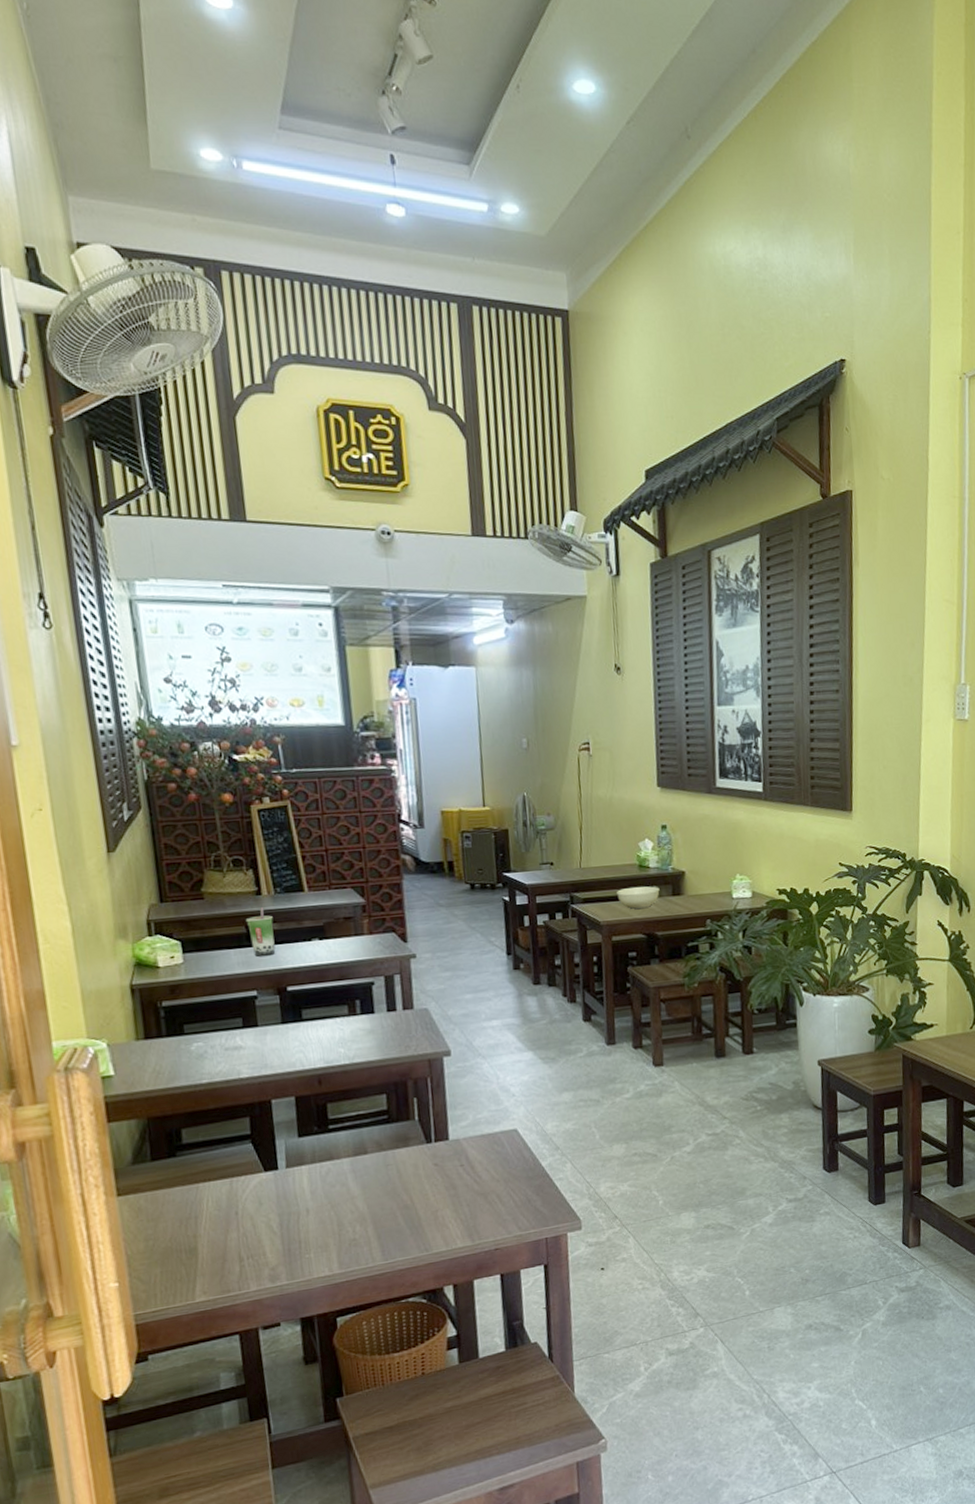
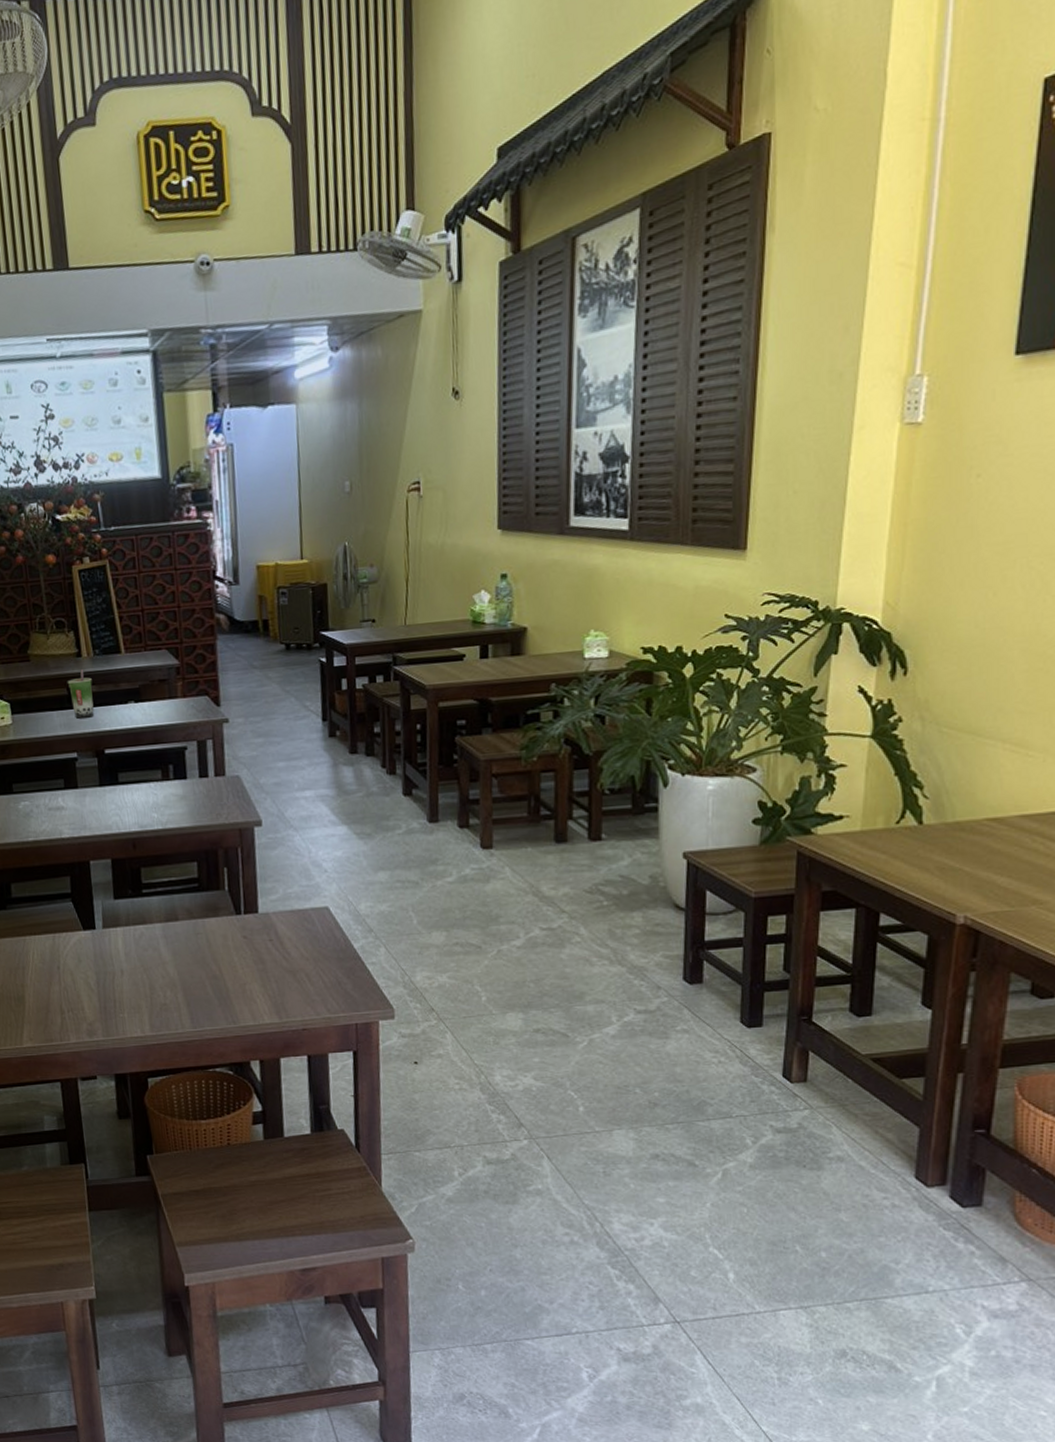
bowl: present [617,886,660,909] -> none [446,645,496,671]

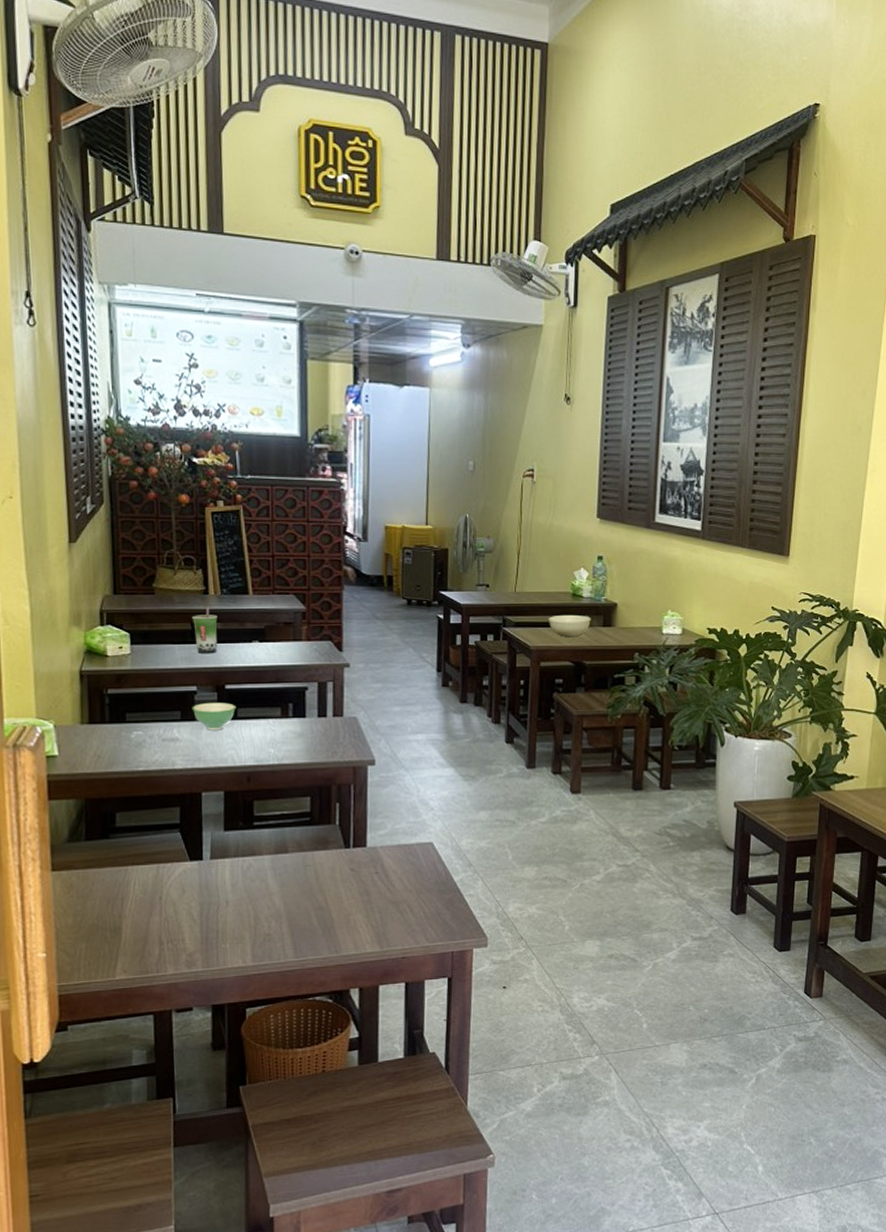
bowl: none [74,768,117,798] -> present [192,702,236,731]
bowl: none [446,645,496,671] -> present [549,614,591,636]

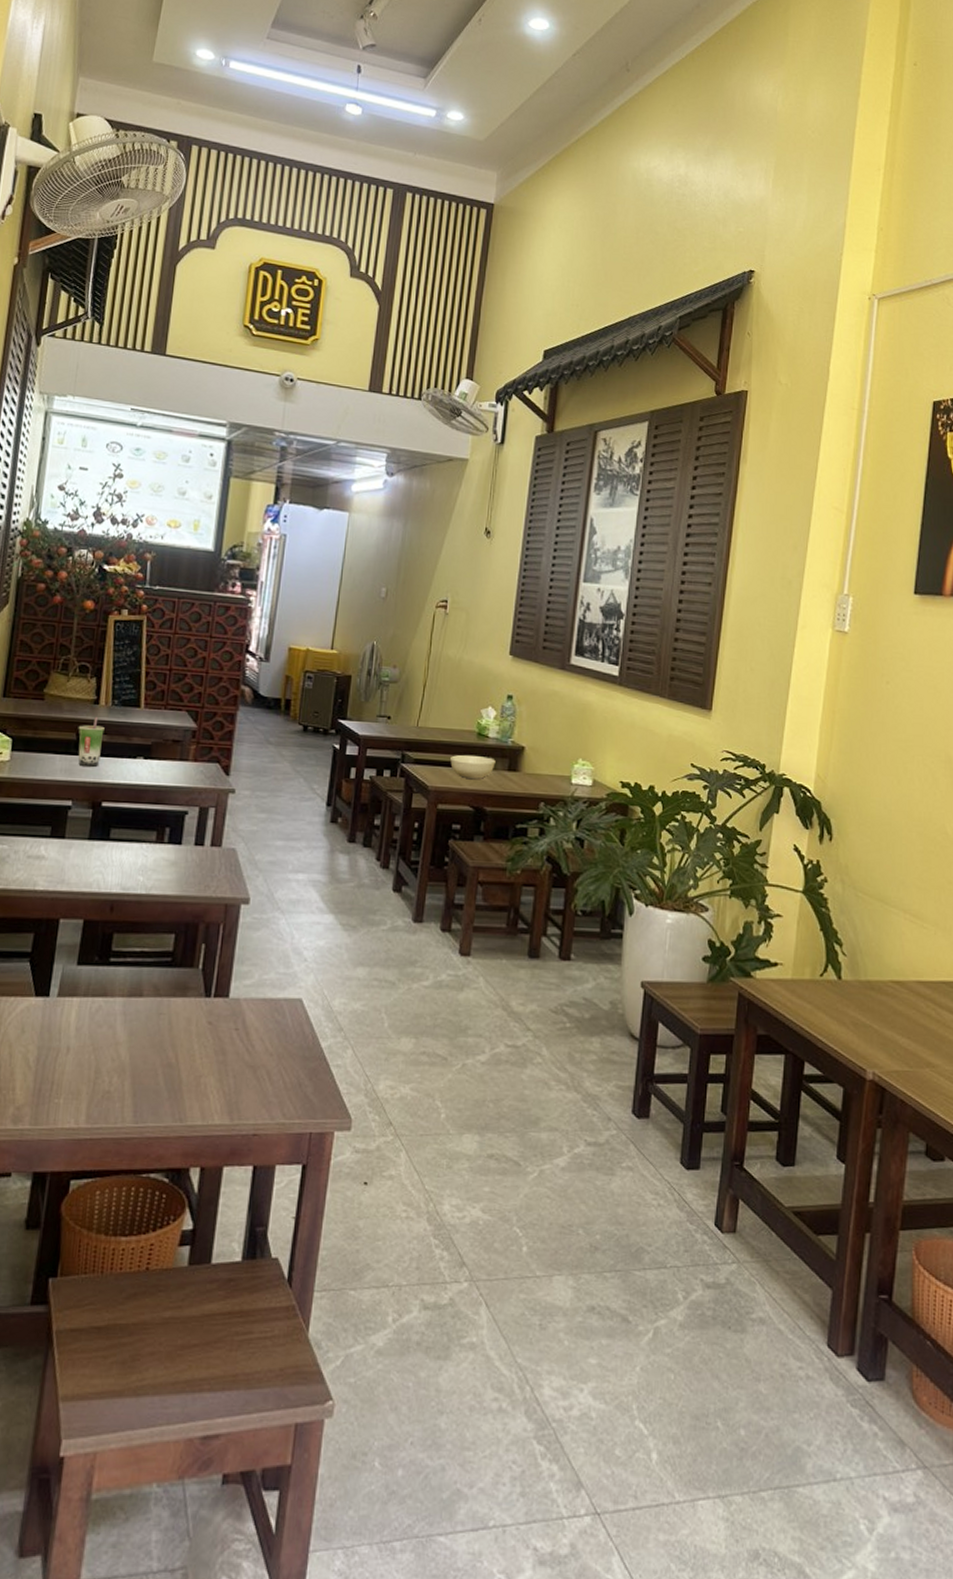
bowl: present [192,702,236,731] -> none [63,819,110,851]

